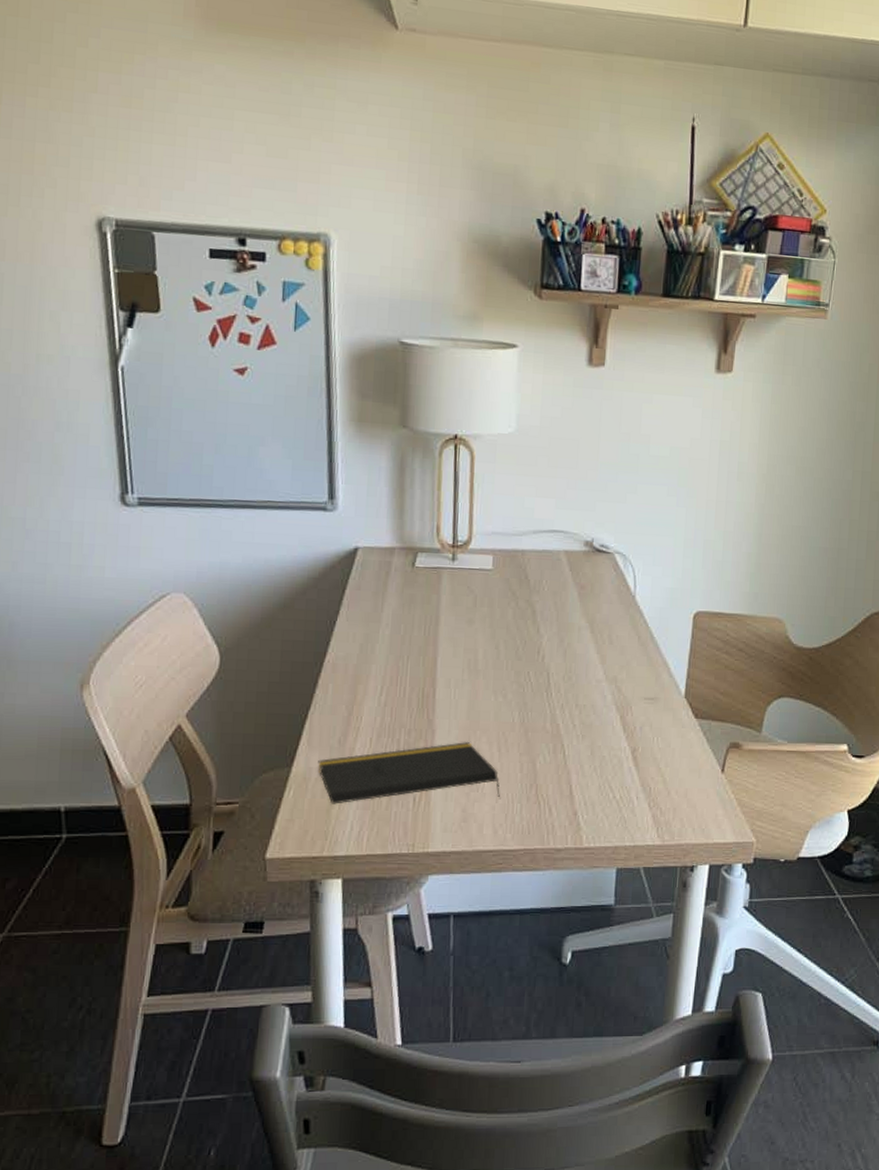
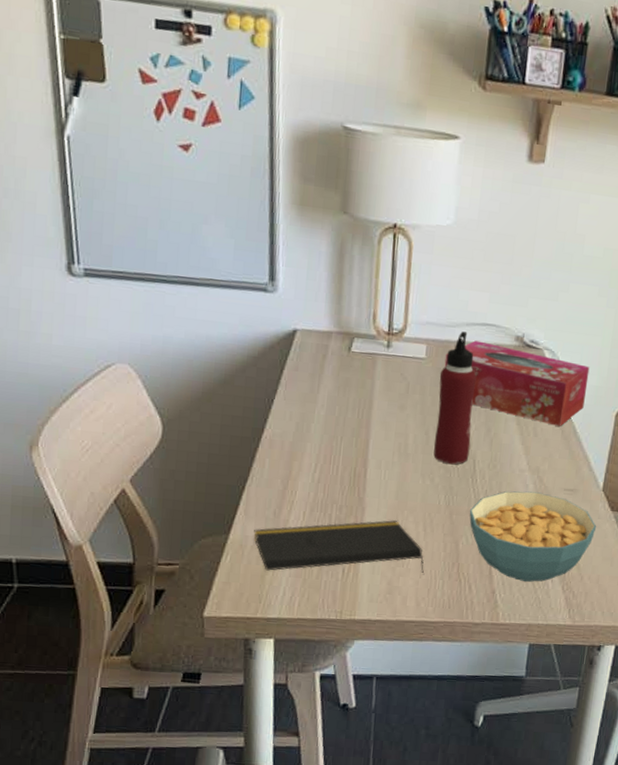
water bottle: none [505,540,547,679] -> present [433,331,477,465]
tissue box: none [512,548,663,632] -> present [444,340,590,426]
cereal bowl: none [545,703,681,800] -> present [469,491,597,582]

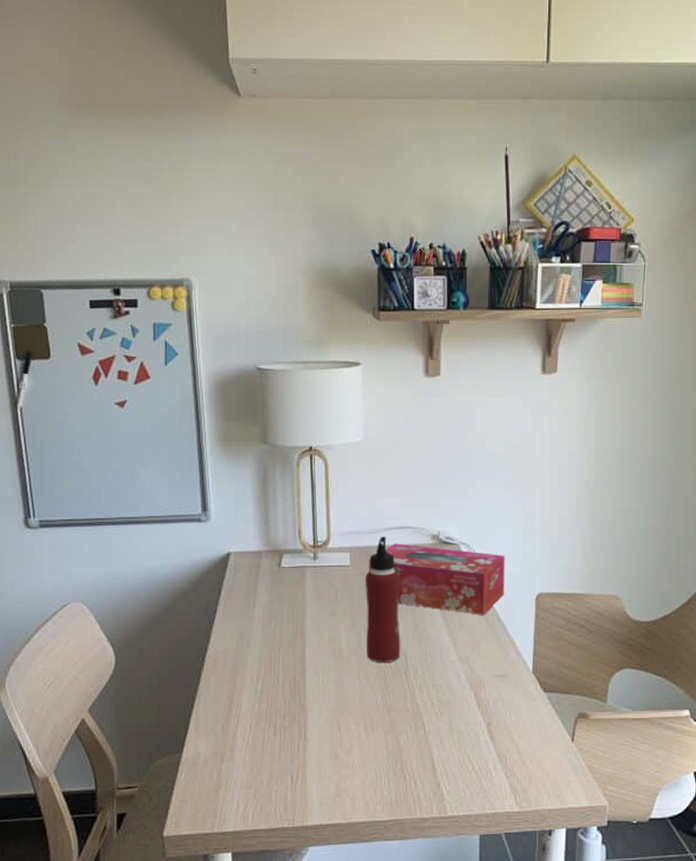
notepad: present [254,519,425,575] -> none [205,722,370,785]
cereal bowl: present [469,491,597,582] -> none [406,681,532,771]

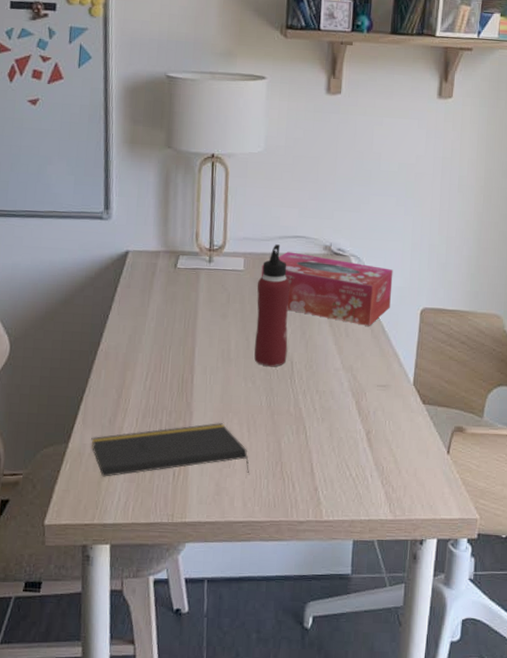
notepad: none [205,722,370,785] -> present [91,422,250,477]

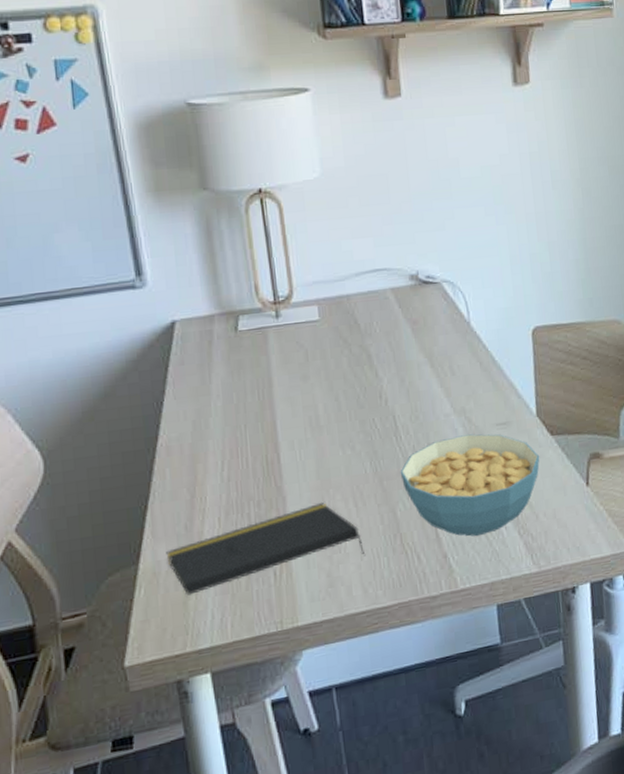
water bottle: present [254,244,291,367] -> none [339,282,388,427]
tissue box: present [261,252,393,326] -> none [340,288,497,360]
cereal bowl: none [289,389,410,478] -> present [400,434,540,537]

